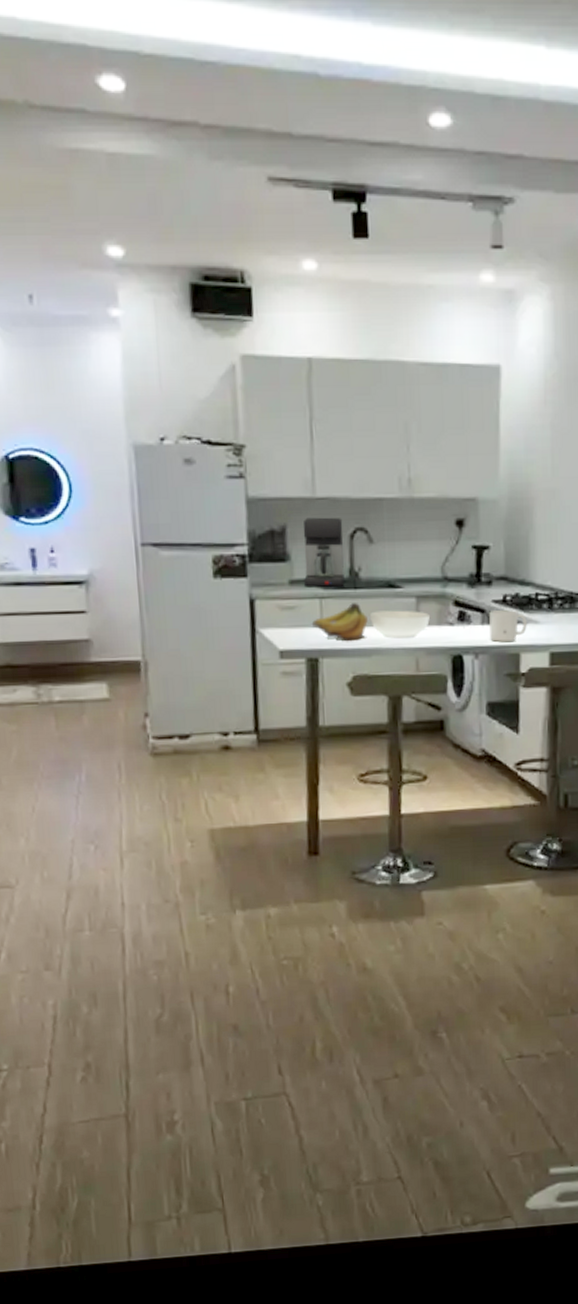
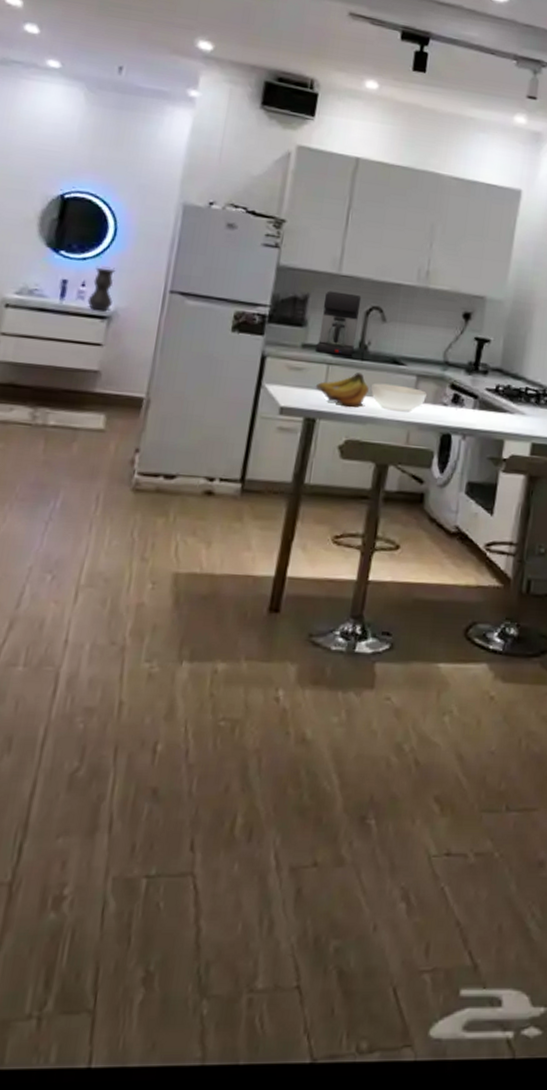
vase: none [60,529,86,578] -> present [87,267,116,313]
mug: present [489,610,527,643] -> none [479,397,515,429]

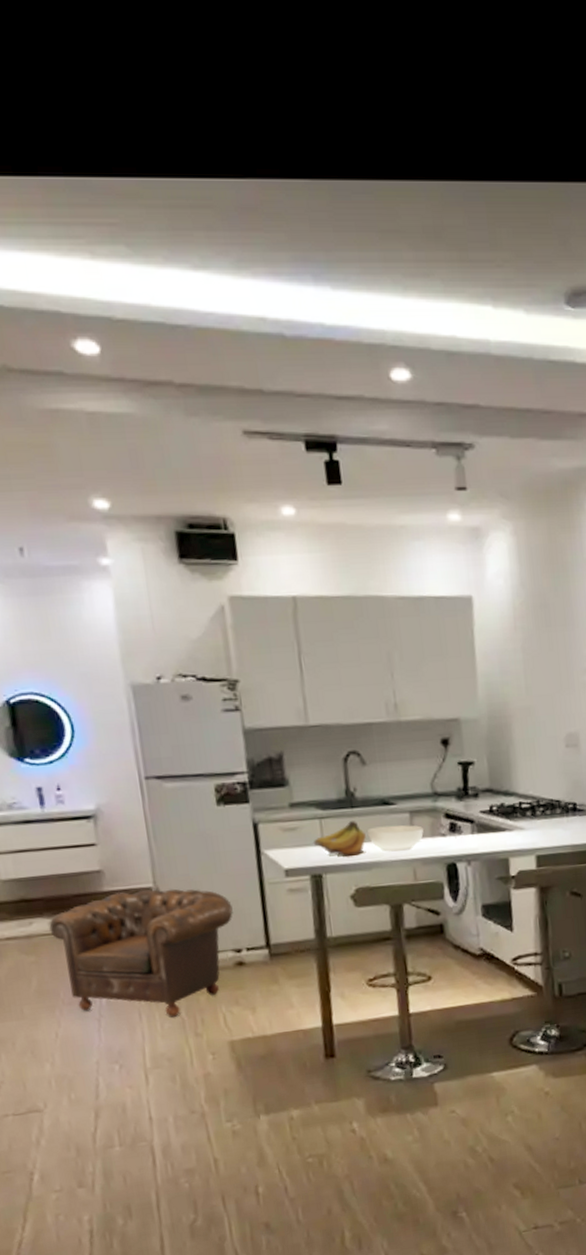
armchair: none [28,396,218,536] -> present [49,889,233,1017]
vase: present [87,267,116,313] -> none [65,767,93,814]
coffee maker: present [316,291,362,357] -> none [299,743,342,809]

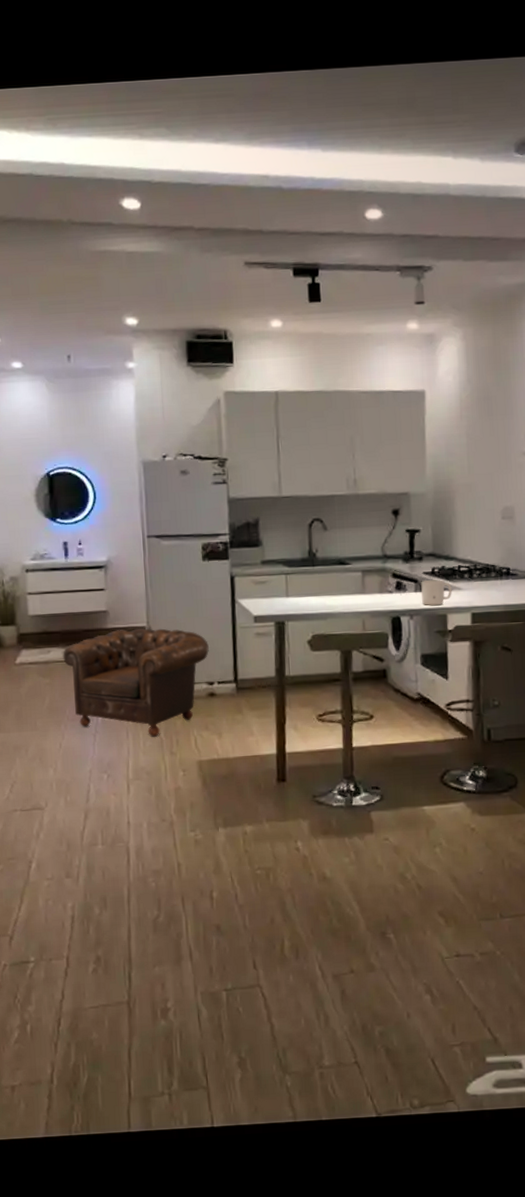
fruit: present [313,821,366,857] -> none [279,577,324,608]
bowl: present [366,825,424,852] -> none [324,582,374,605]
mug: none [478,819,514,849] -> present [421,580,452,606]

